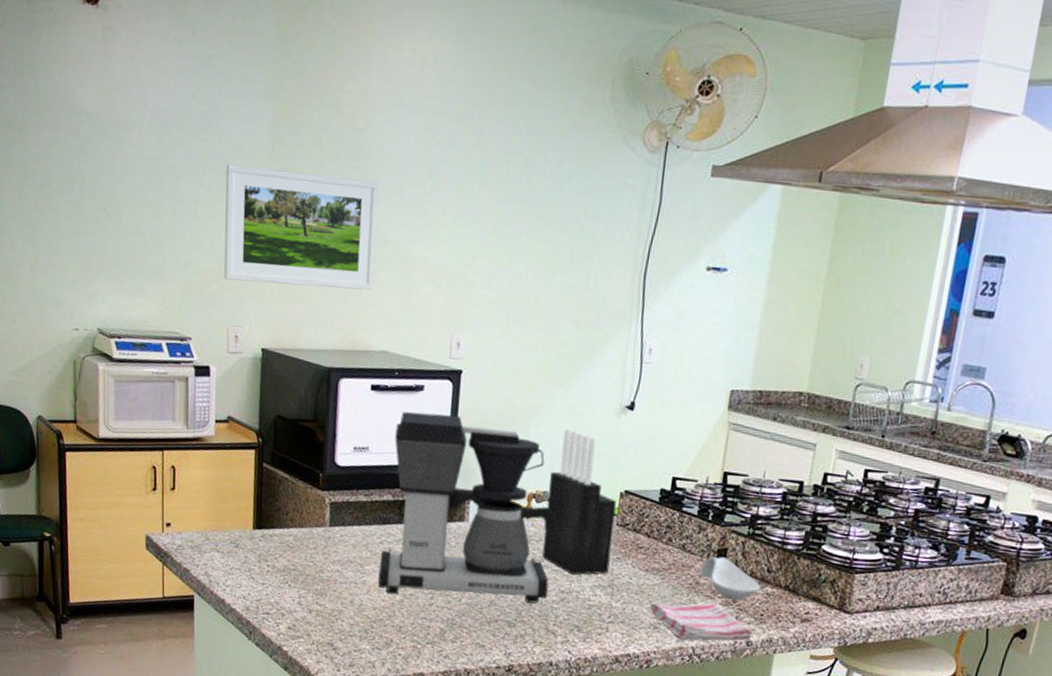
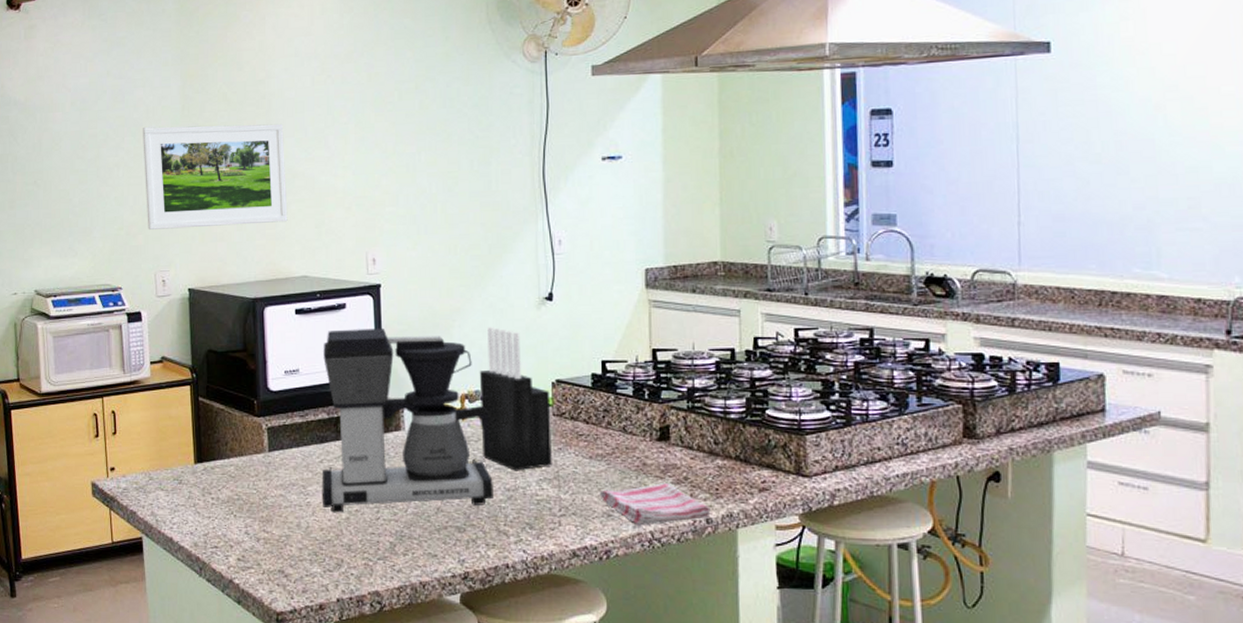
spoon rest: present [698,556,760,600] -> none [644,435,709,478]

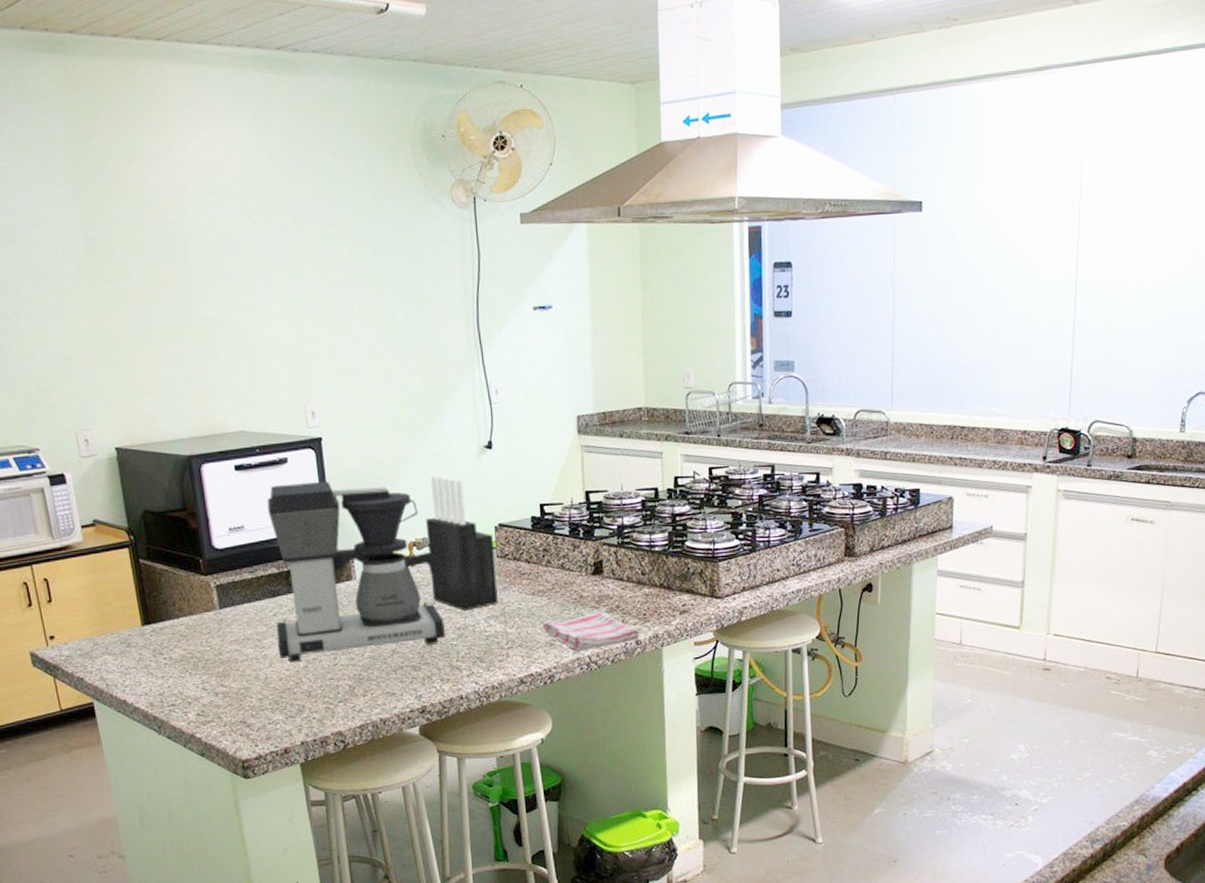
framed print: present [143,123,288,230] -> none [42,269,218,385]

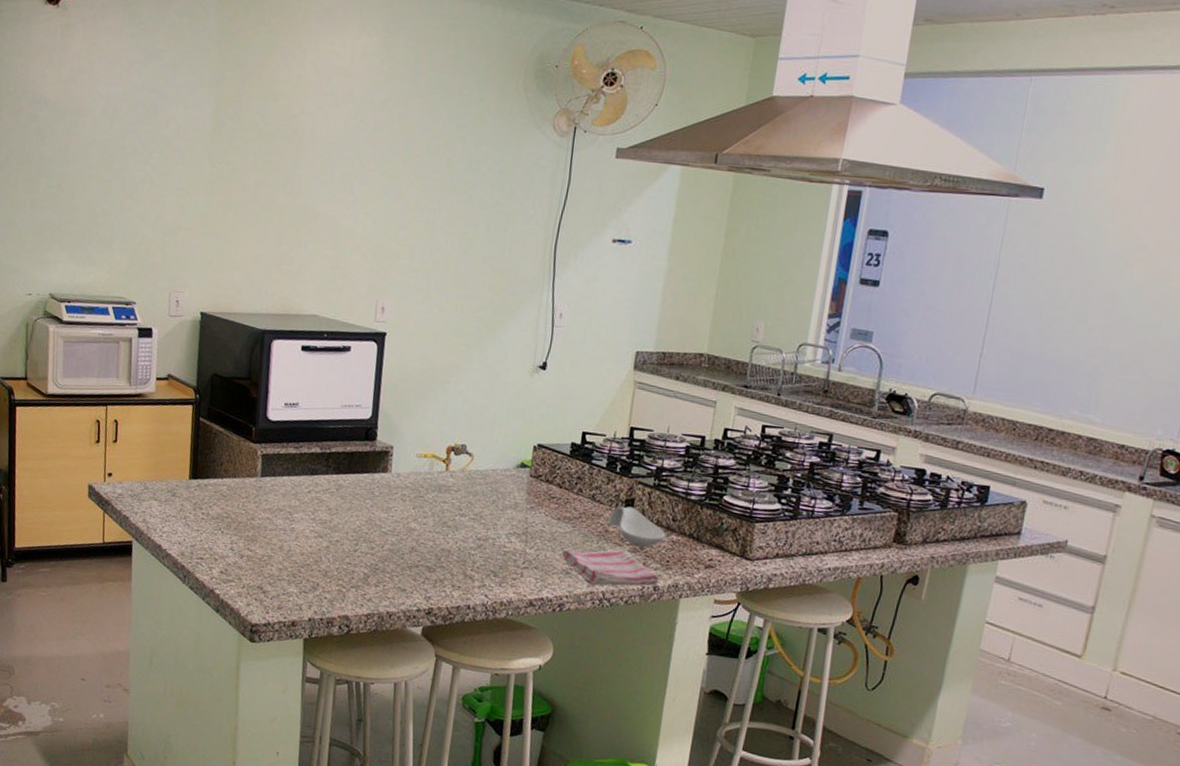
coffee maker: present [267,481,445,663] -> none [305,370,472,550]
knife block: present [425,476,498,611] -> none [460,387,530,523]
spoon rest: none [581,569,637,606] -> present [607,506,665,548]

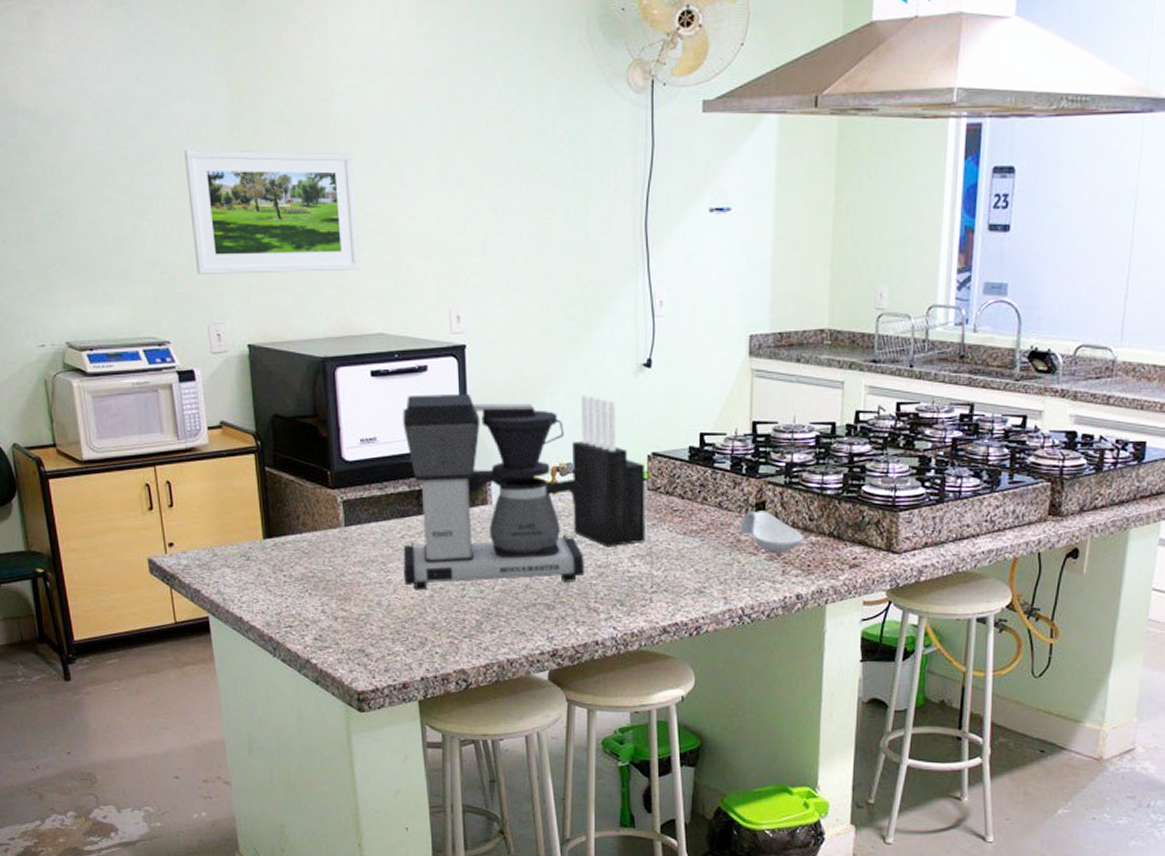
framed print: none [167,146,311,260] -> present [184,150,360,274]
coffee maker: none [305,370,472,550] -> present [403,393,584,591]
knife block: none [460,387,530,523] -> present [571,395,646,547]
dish towel: present [561,549,661,586] -> none [692,560,803,601]

